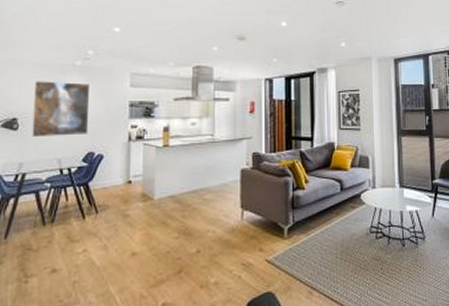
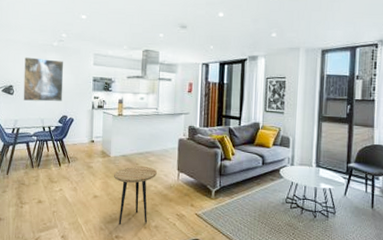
side table: none [159,207,216,287] -> present [114,166,158,224]

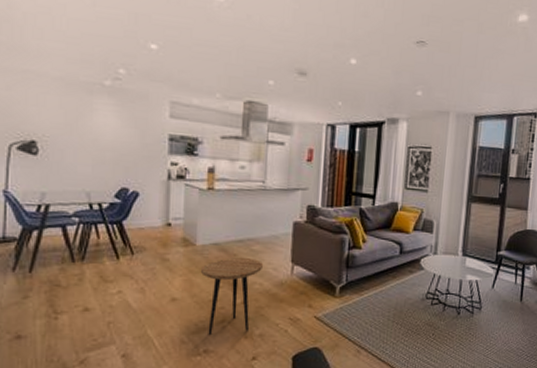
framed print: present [23,57,64,102] -> none [54,99,123,168]

